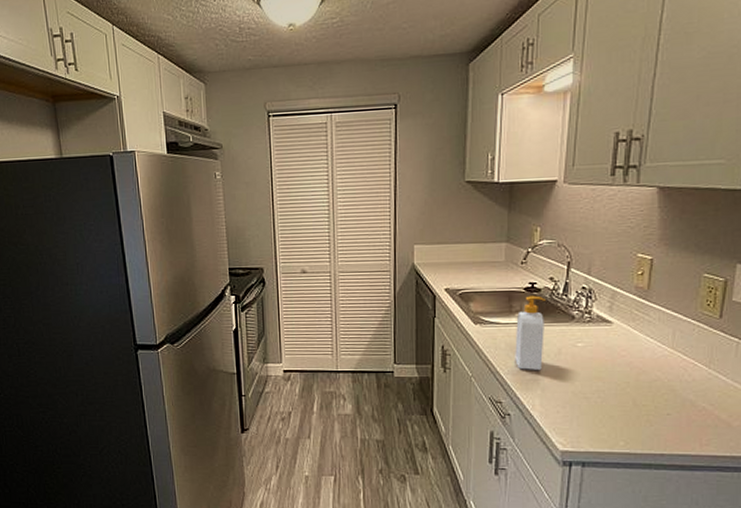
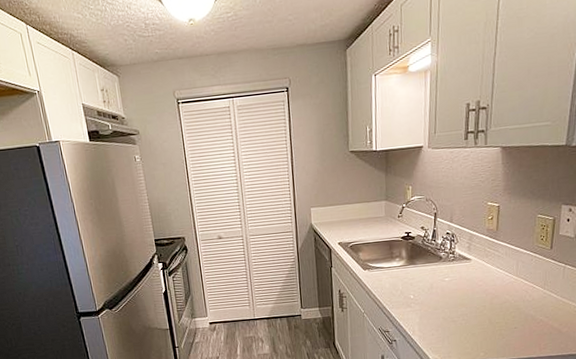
soap bottle: present [515,295,546,370] -> none [396,242,419,304]

